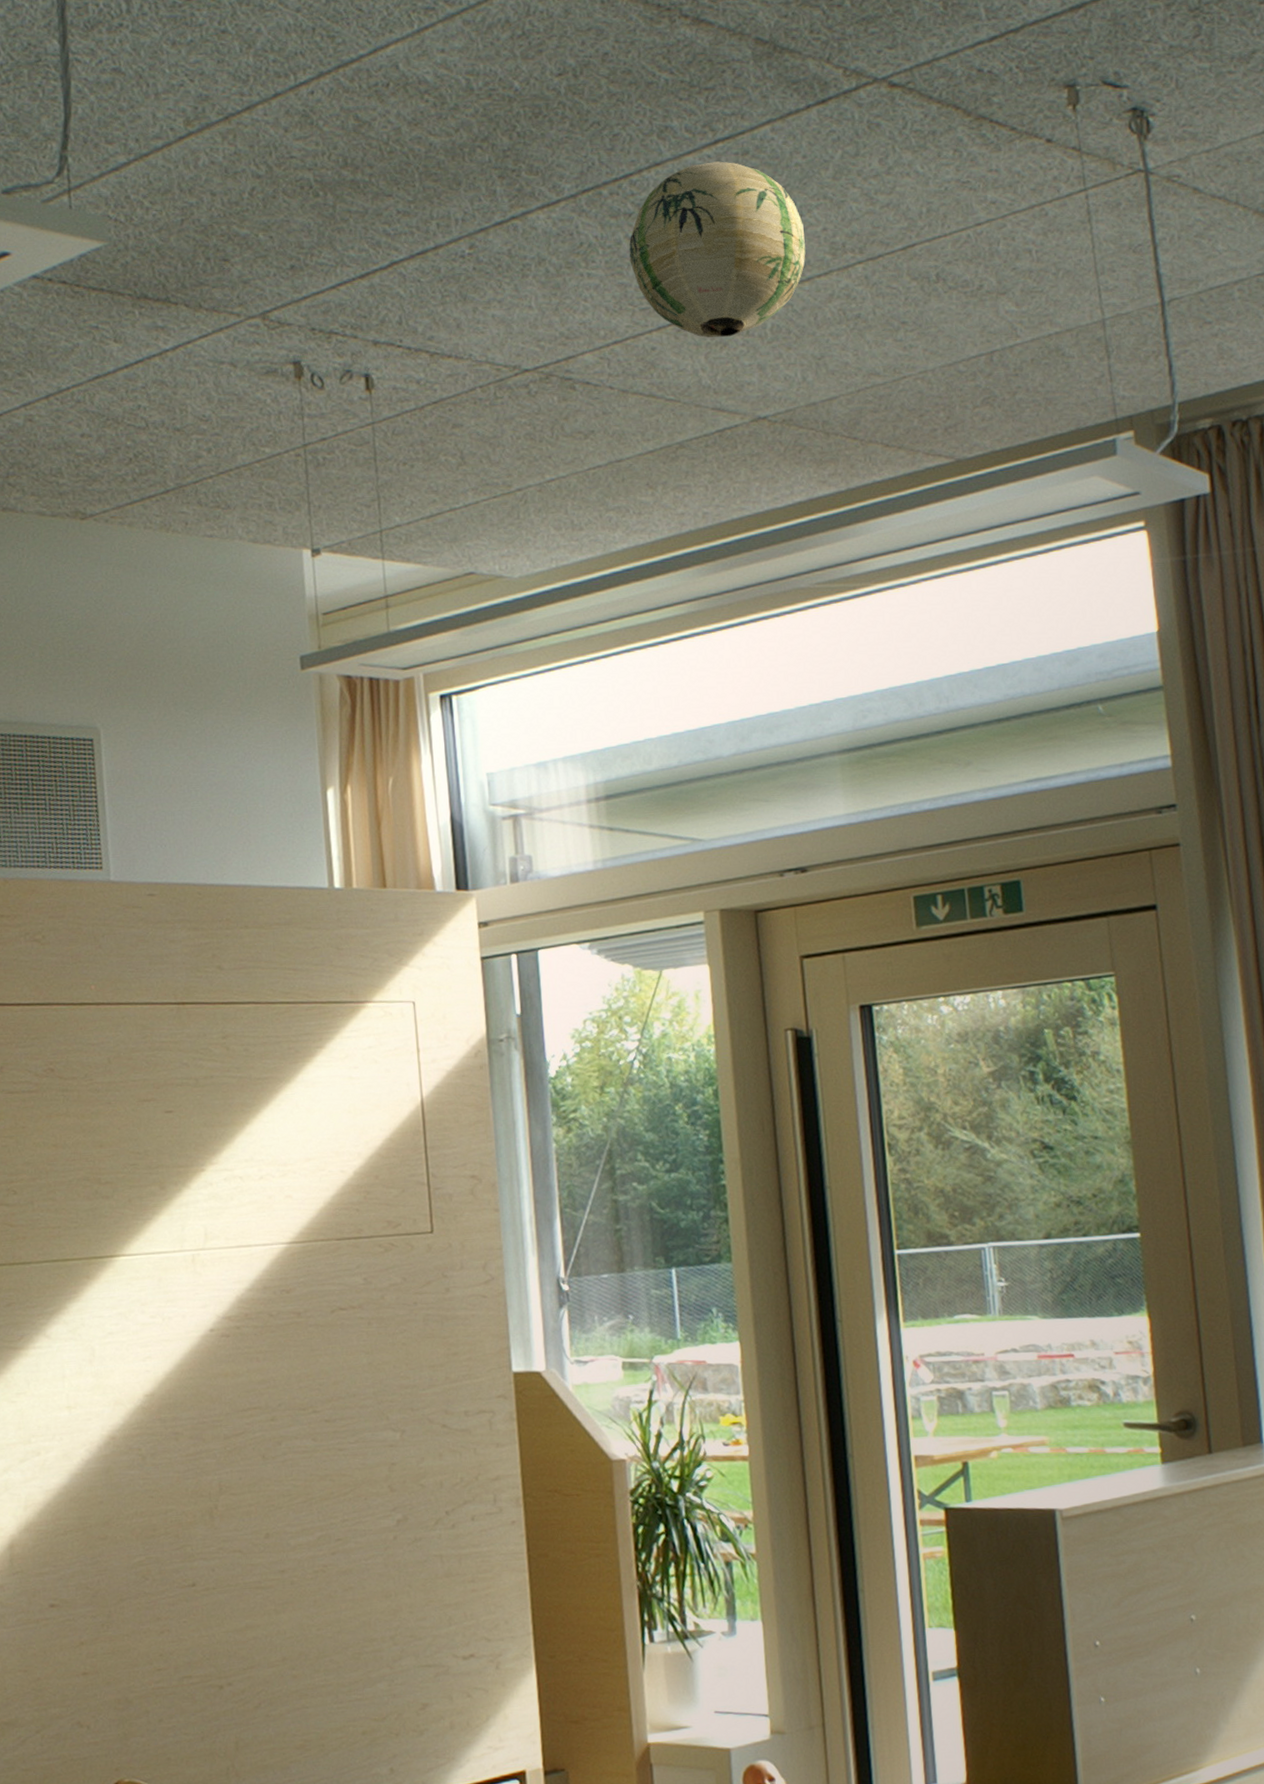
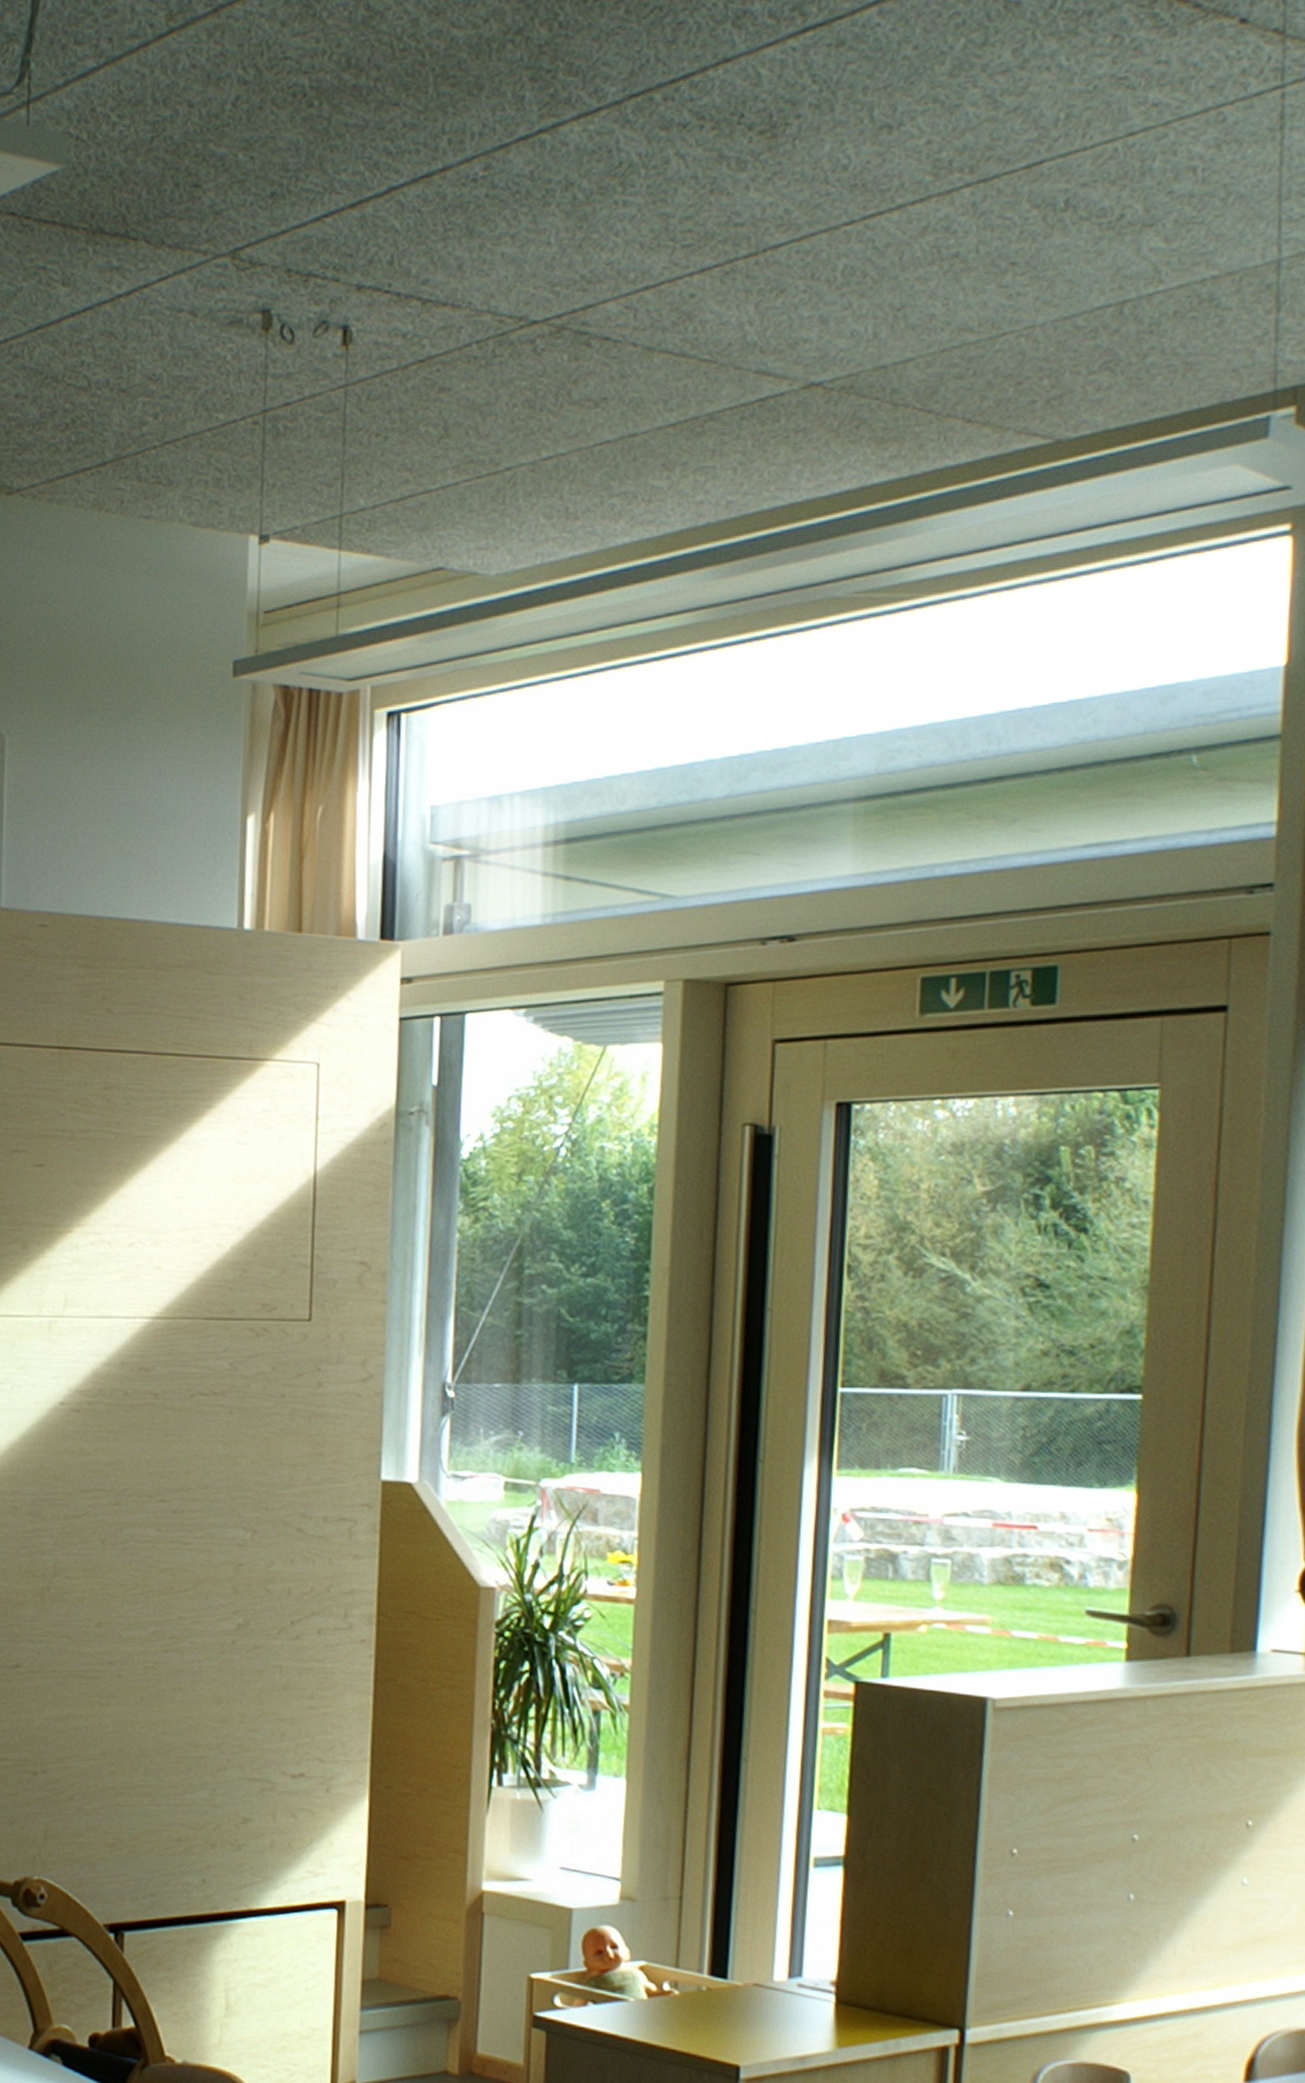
paper lantern: present [629,161,806,338] -> none [677,55,902,283]

